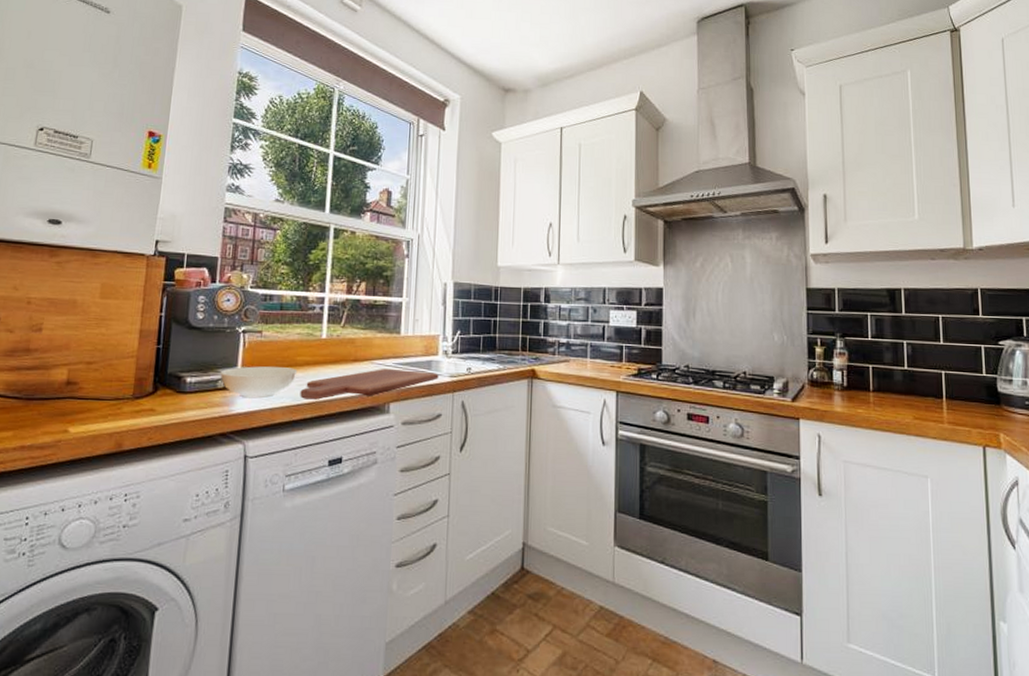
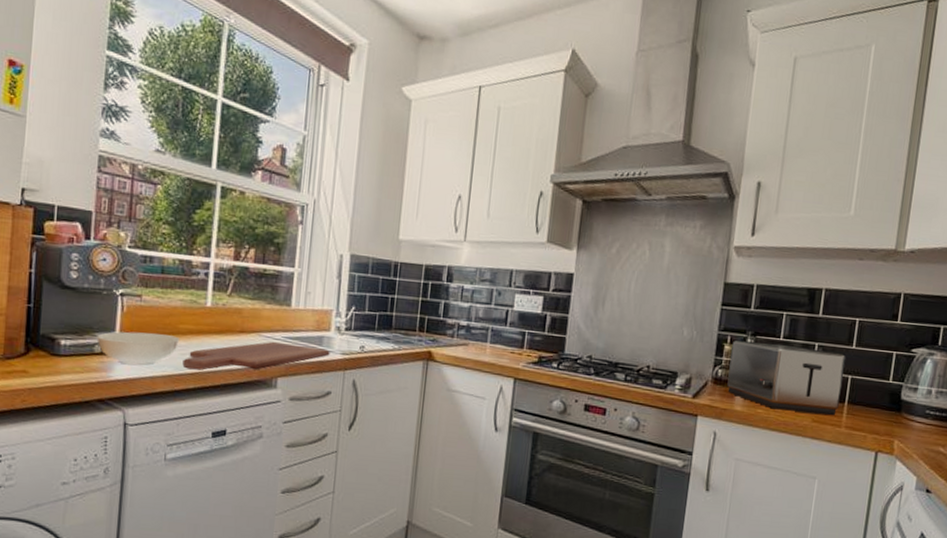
toaster: none [823,342,937,412] -> present [727,340,846,416]

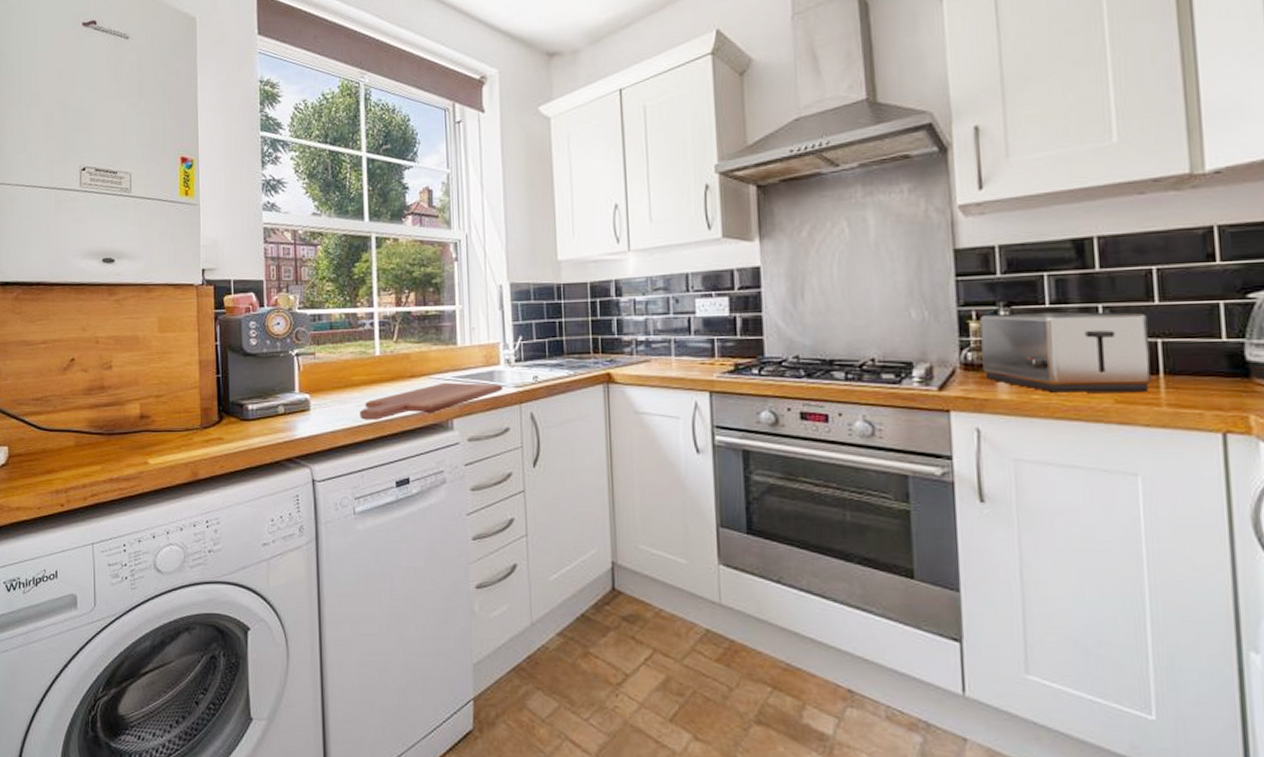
bowl: present [96,331,180,366] -> none [279,388,355,422]

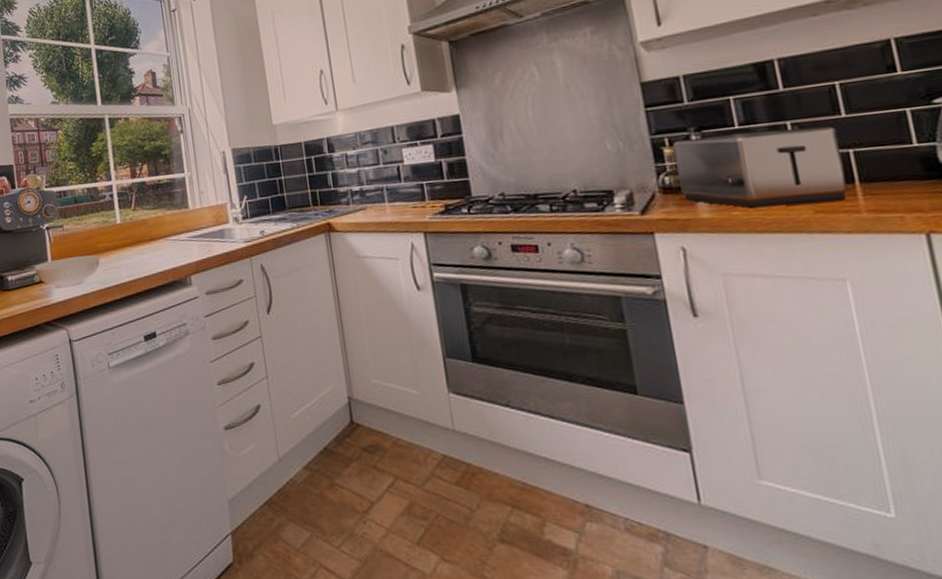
bowl: none [279,388,355,422] -> present [34,255,101,288]
cutting board: present [359,382,503,420] -> none [106,240,234,282]

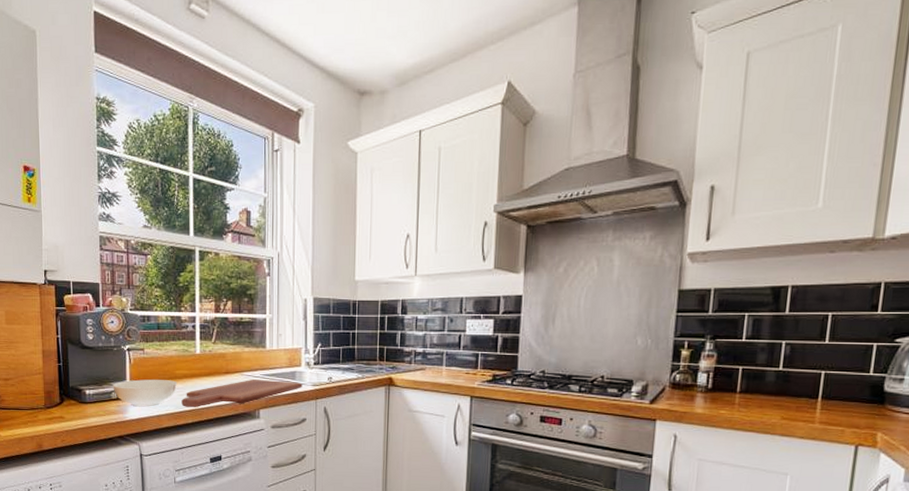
cutting board: none [106,240,234,282] -> present [181,379,302,407]
toaster: present [672,126,848,208] -> none [686,344,818,413]

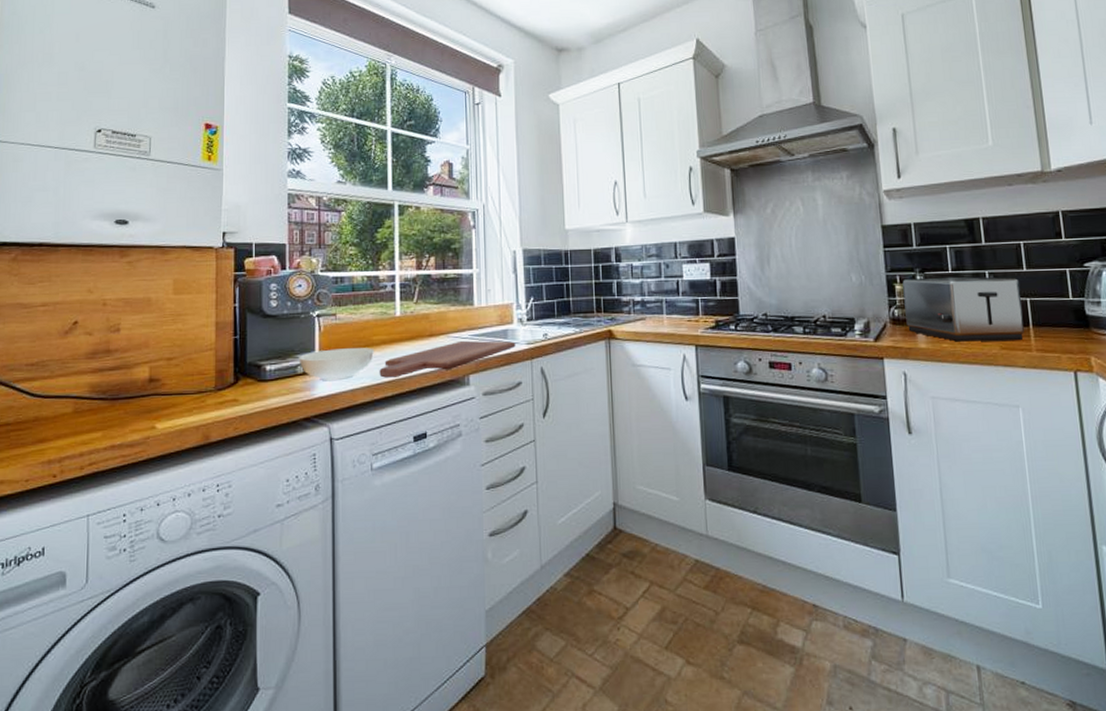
toaster: none [686,344,818,413] -> present [902,276,1024,342]

